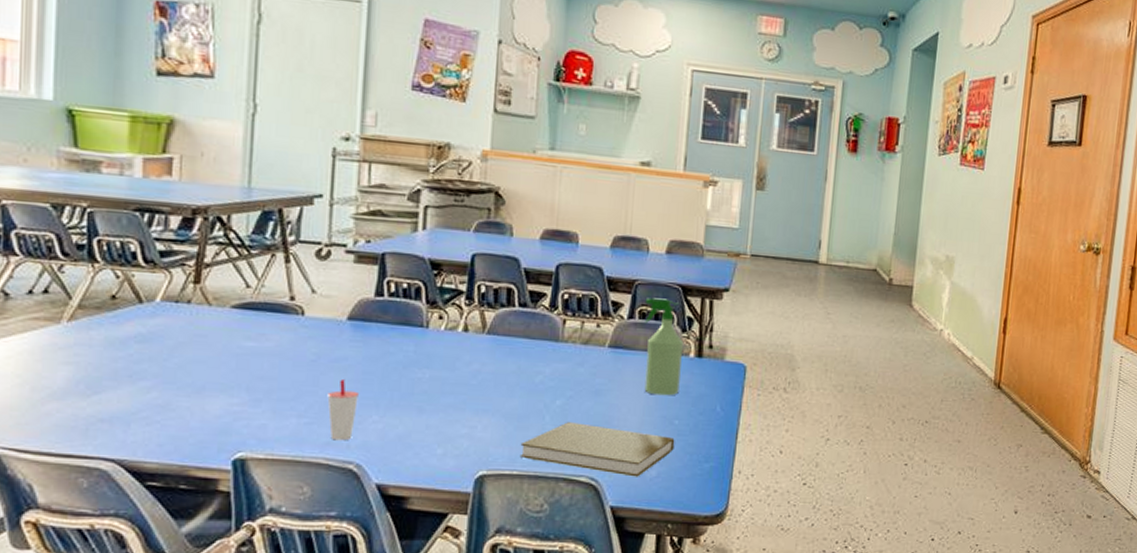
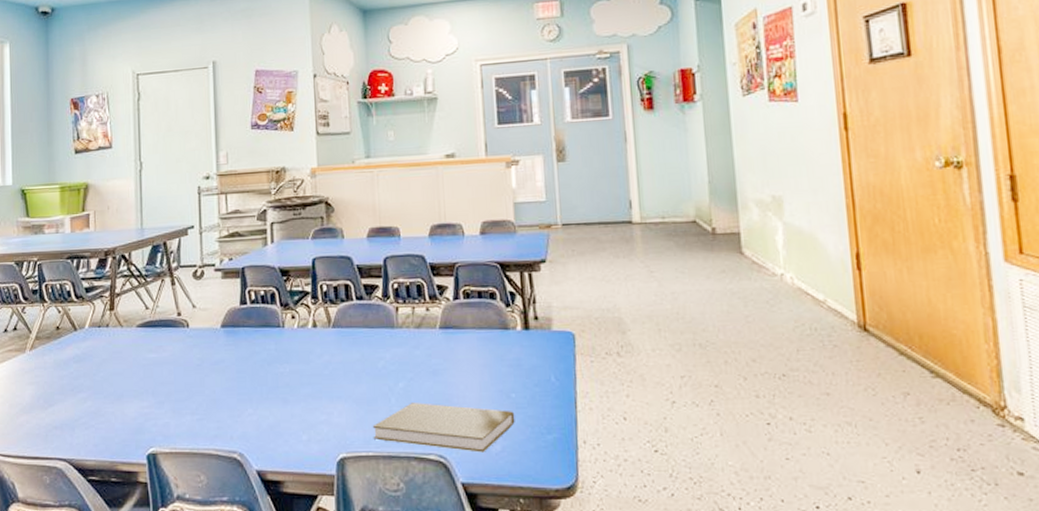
cup: present [327,379,358,441] -> none [212,379,236,433]
spray bottle: present [644,297,684,396] -> none [467,277,512,371]

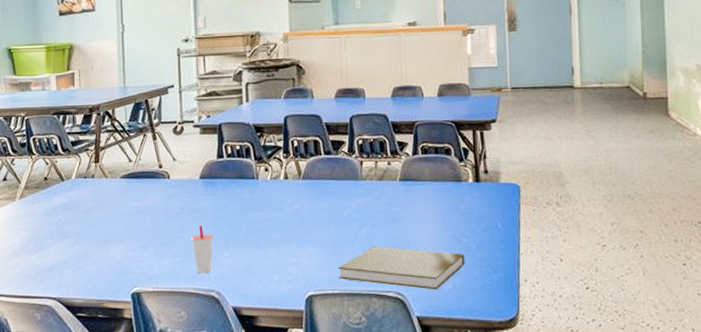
cup: none [212,379,236,433] -> present [191,226,213,274]

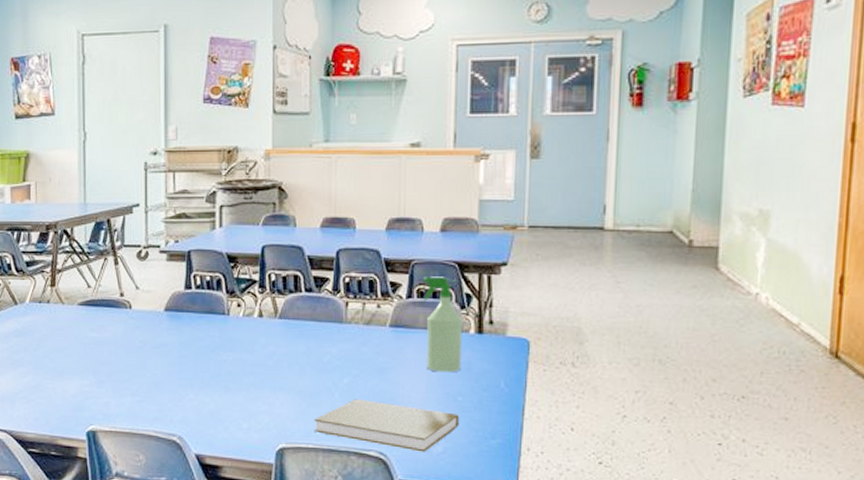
cup: present [191,226,213,274] -> none [153,363,177,416]
spray bottle: none [425,135,463,218] -> present [422,276,464,373]

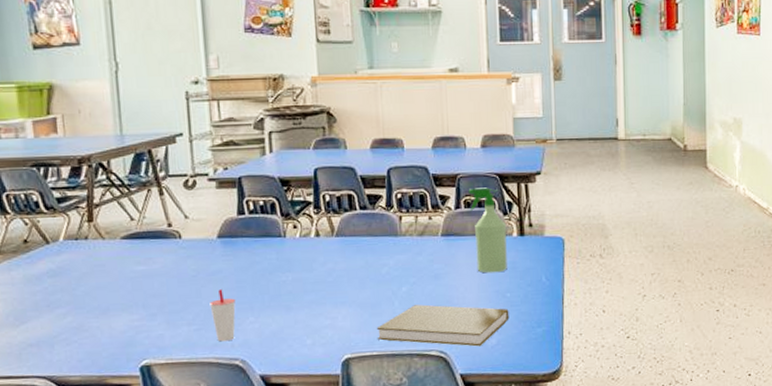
cup: none [153,363,177,416] -> present [209,289,236,342]

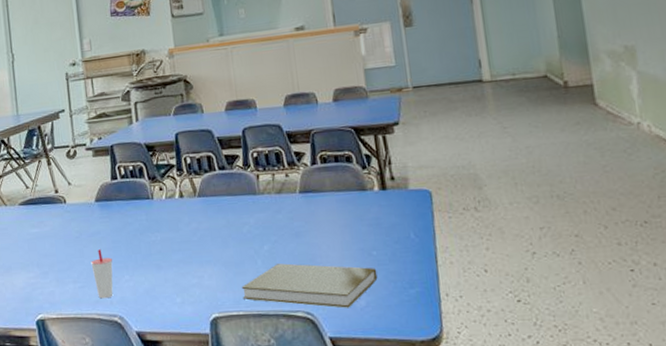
spray bottle: present [468,187,507,273] -> none [323,141,371,230]

